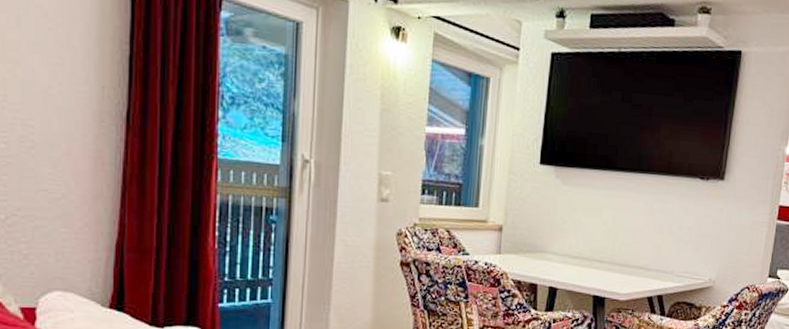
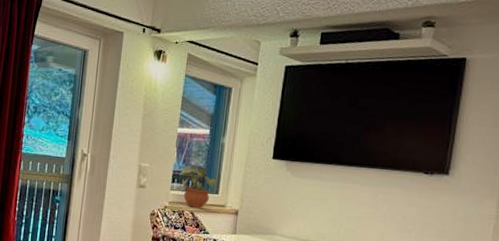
potted plant: none [431,168,476,225] -> present [180,162,216,208]

